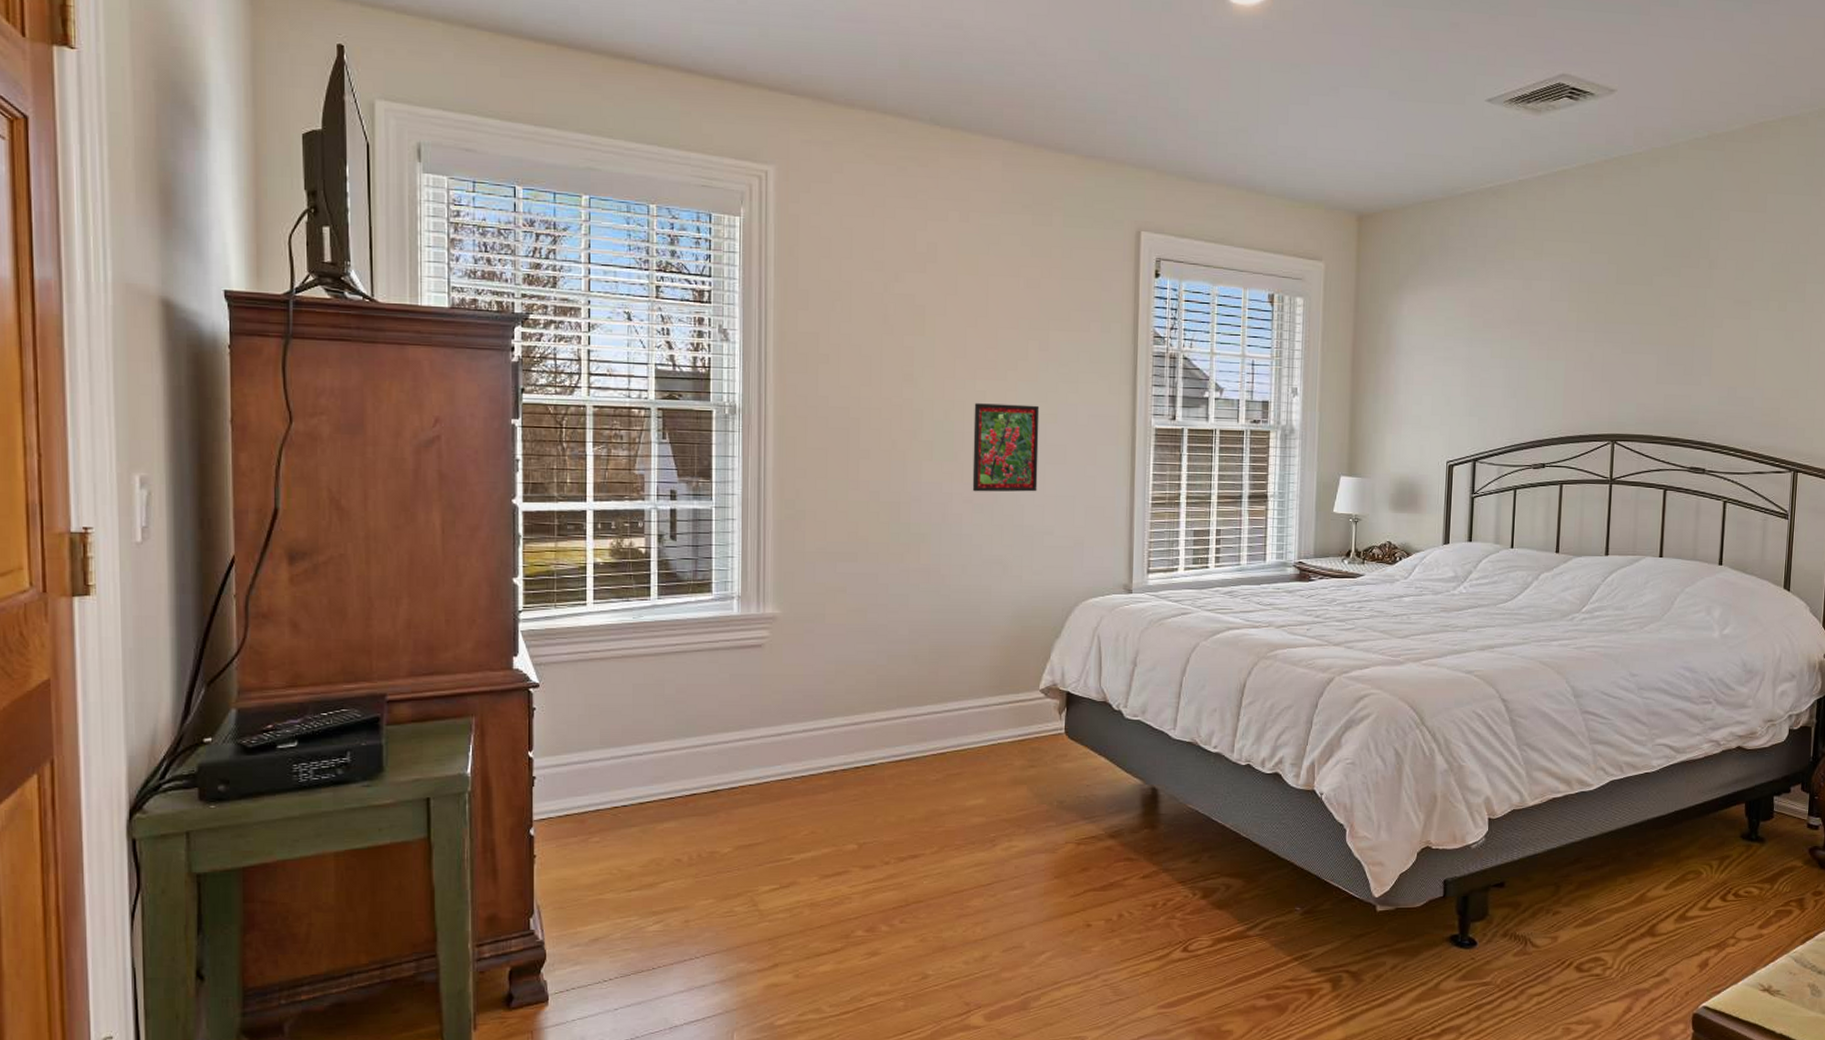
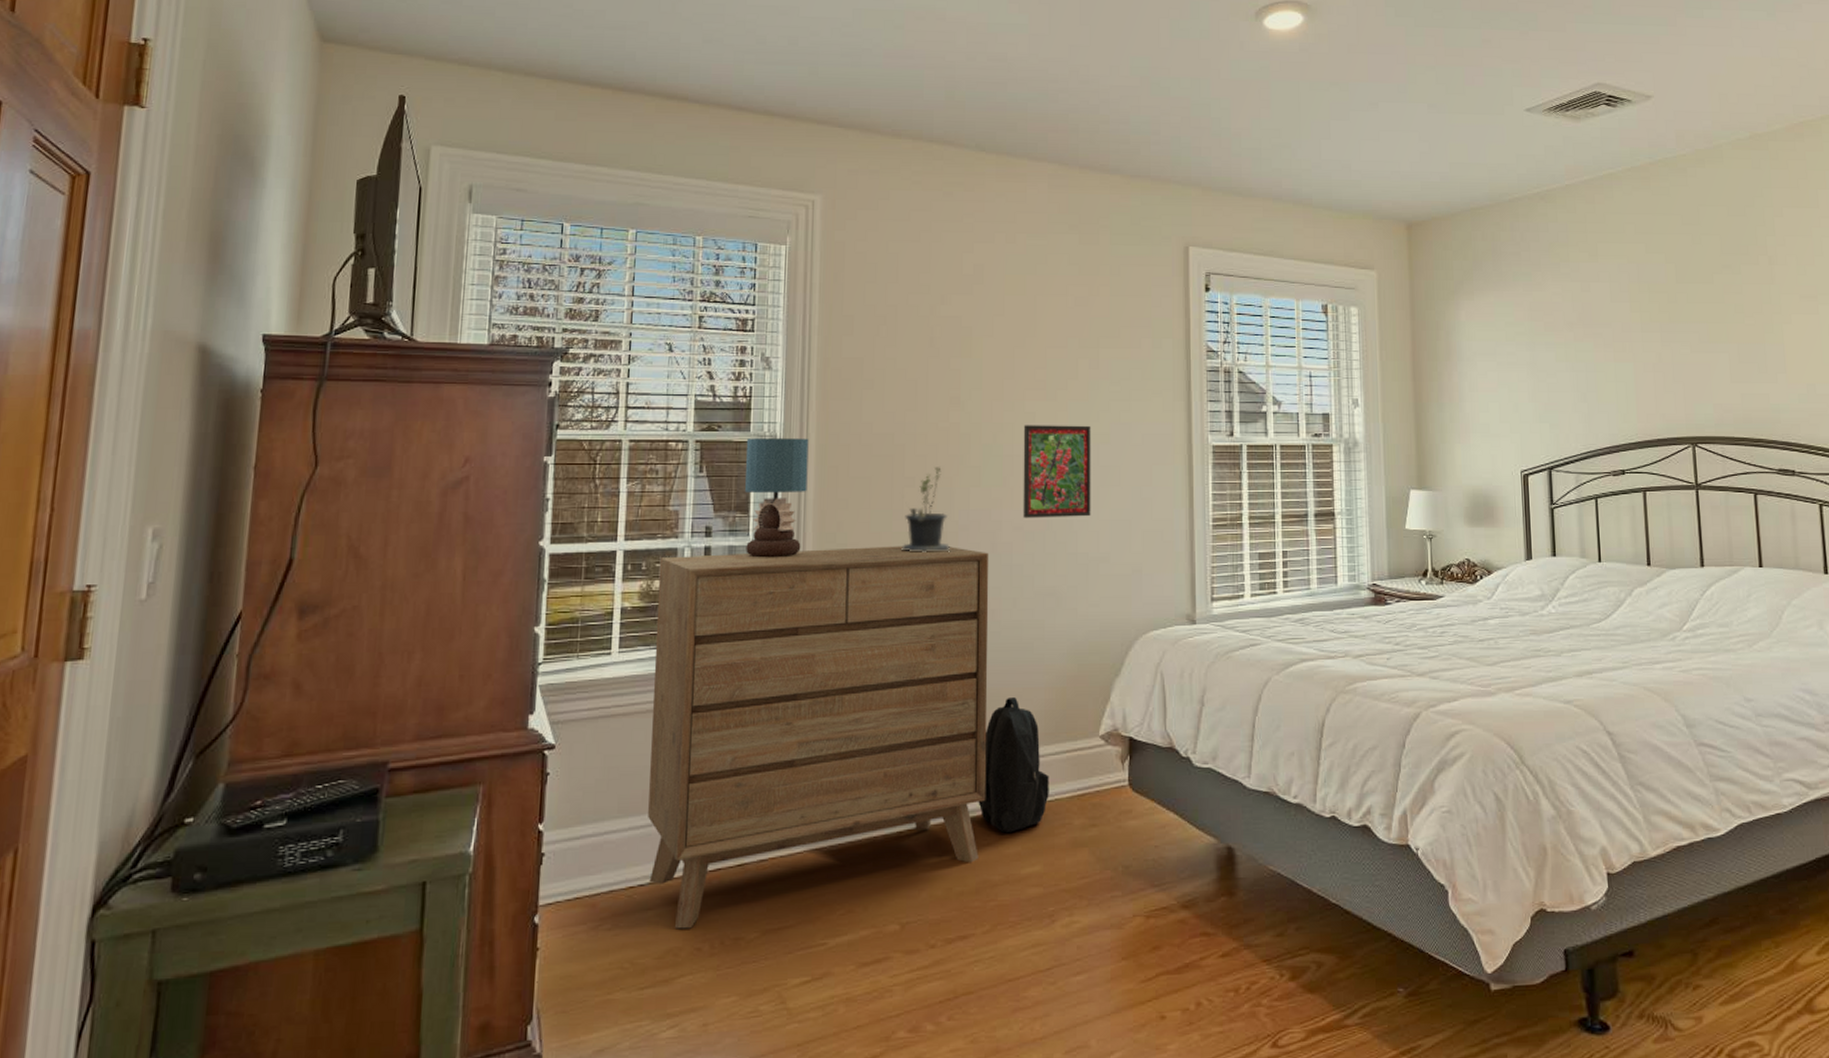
dresser: none [627,513,940,843] -> present [648,546,989,929]
table lamp: none [706,408,767,521] -> present [745,438,809,558]
potted plant: none [857,441,904,521] -> present [901,467,951,552]
backpack: none [928,654,993,770] -> present [978,698,1049,833]

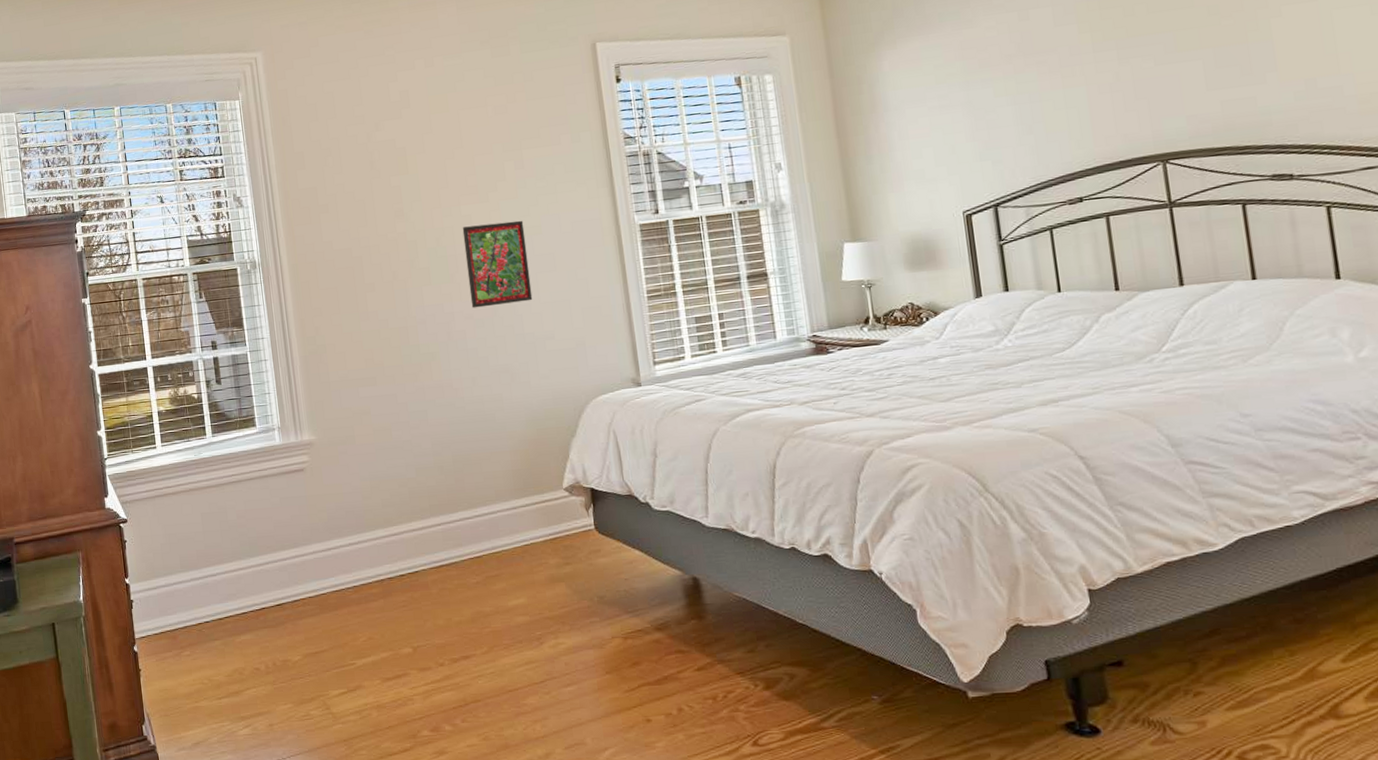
dresser: present [648,546,989,929] -> none [180,338,471,654]
table lamp: present [745,438,809,558] -> none [232,261,289,363]
potted plant: present [901,467,951,552] -> none [370,272,413,346]
backpack: present [978,698,1049,833] -> none [463,461,525,573]

